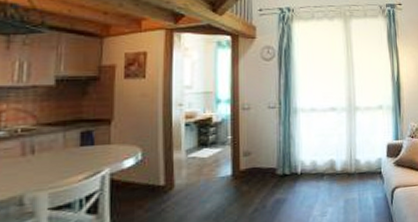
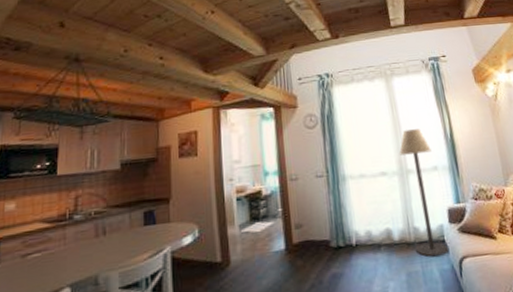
floor lamp: none [350,70,385,187] -> present [399,129,450,257]

